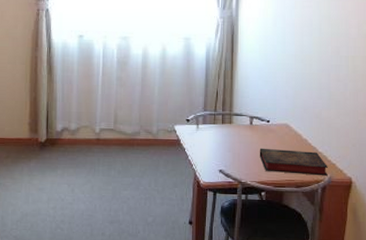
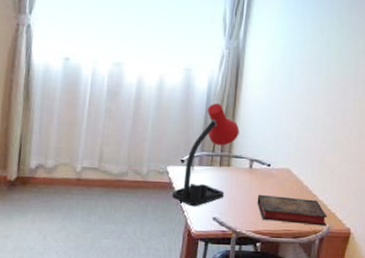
desk lamp: none [181,68,238,161] -> present [172,103,240,207]

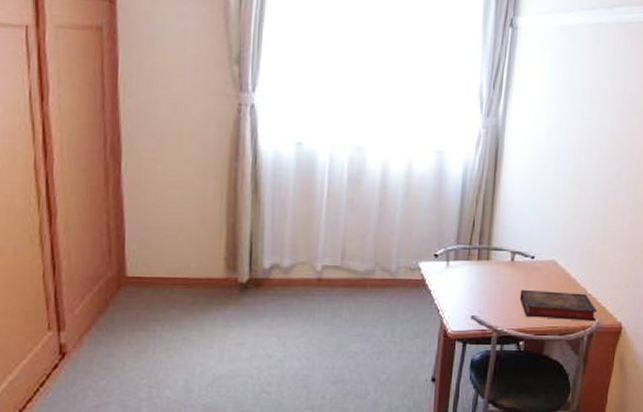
desk lamp: present [172,103,240,207] -> none [425,190,500,305]

